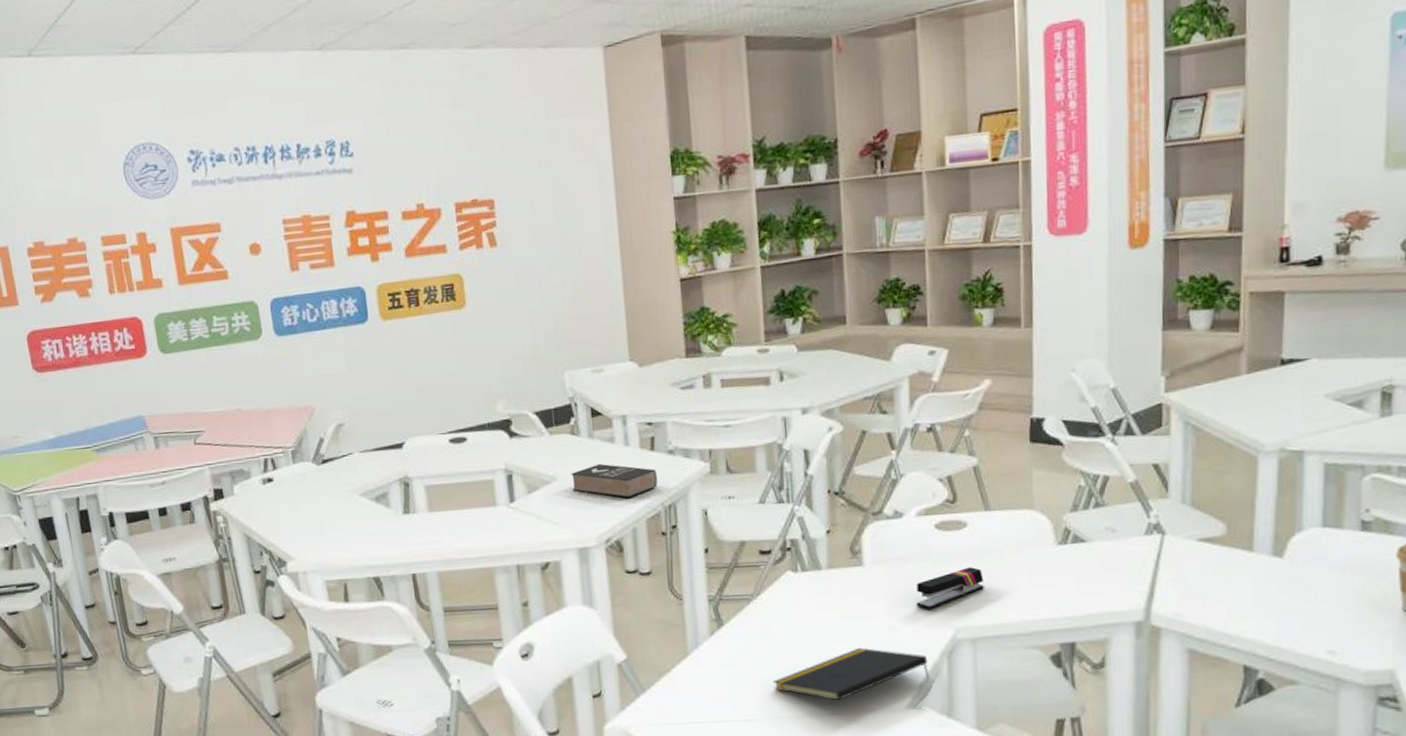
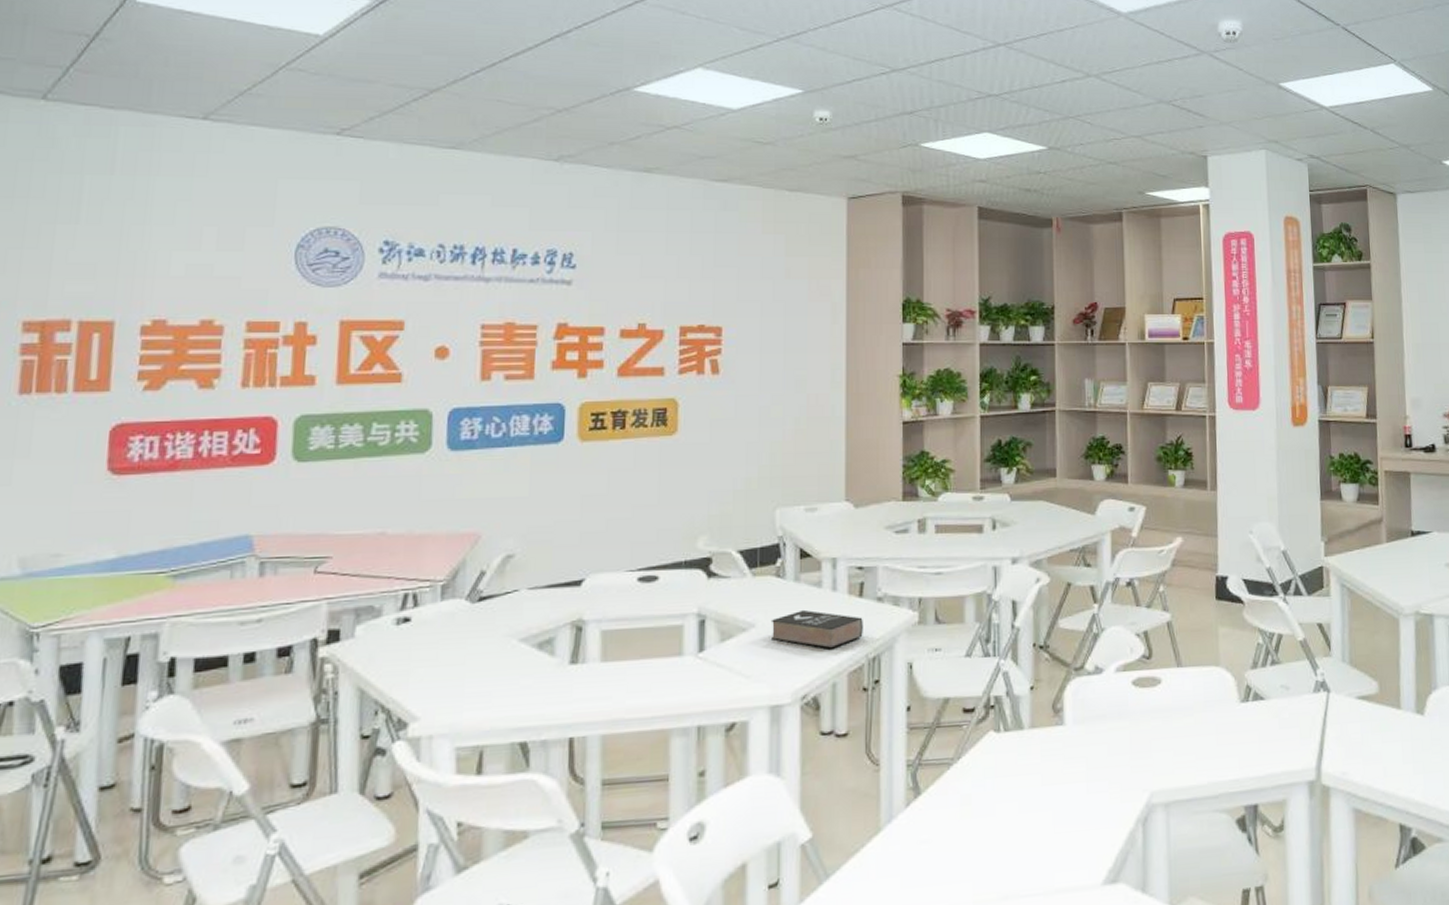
notepad: present [773,647,929,701] -> none [969,816,1125,880]
stapler: present [916,567,984,610] -> none [1114,726,1176,773]

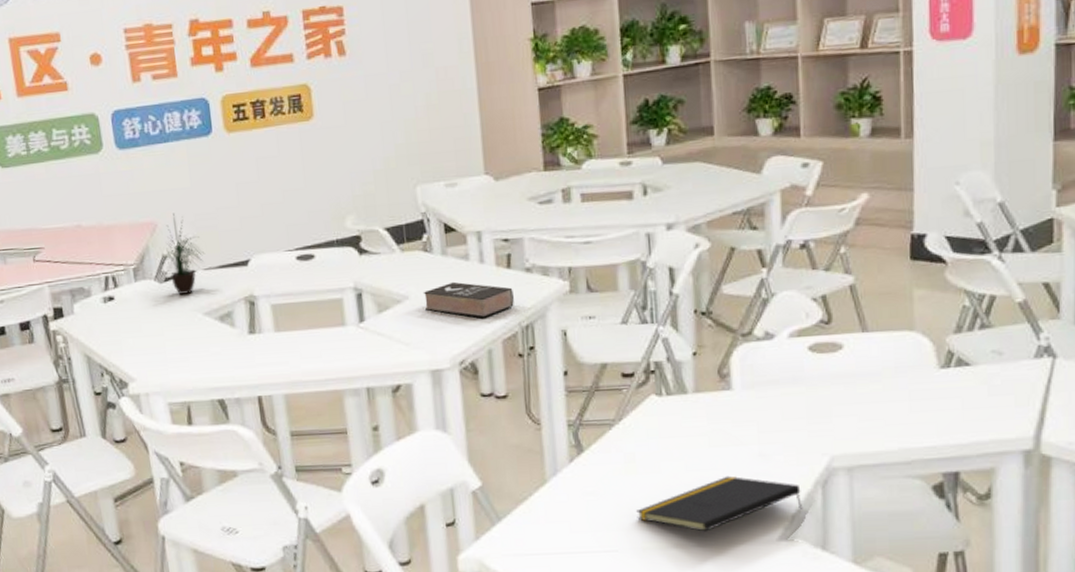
potted plant: none [475,524,533,617] -> present [160,213,206,295]
notepad: none [969,816,1125,880] -> present [636,475,802,532]

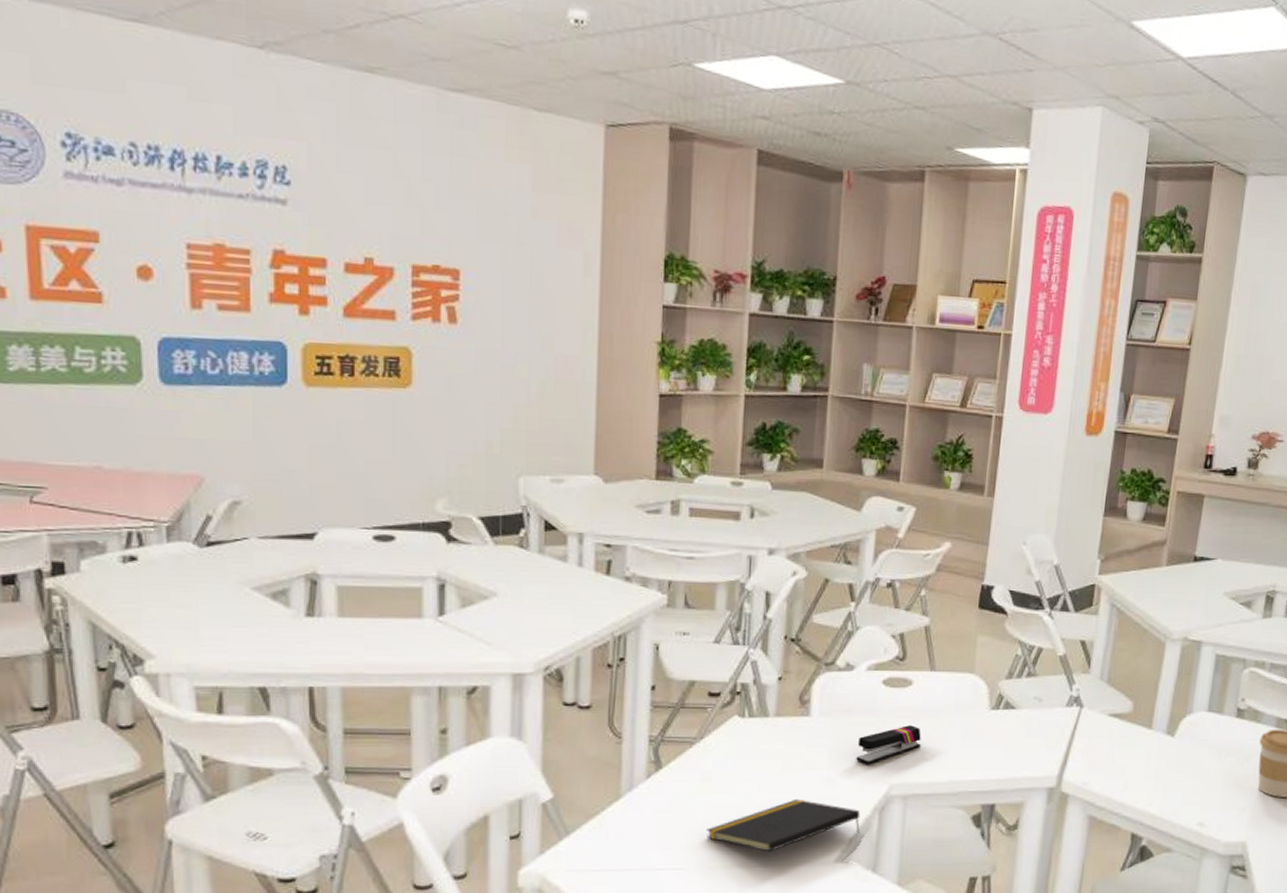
potted plant: present [160,213,206,295] -> none [202,468,262,564]
book: present [423,281,514,318] -> none [513,582,609,624]
stapler: none [788,392,861,437] -> present [856,725,921,765]

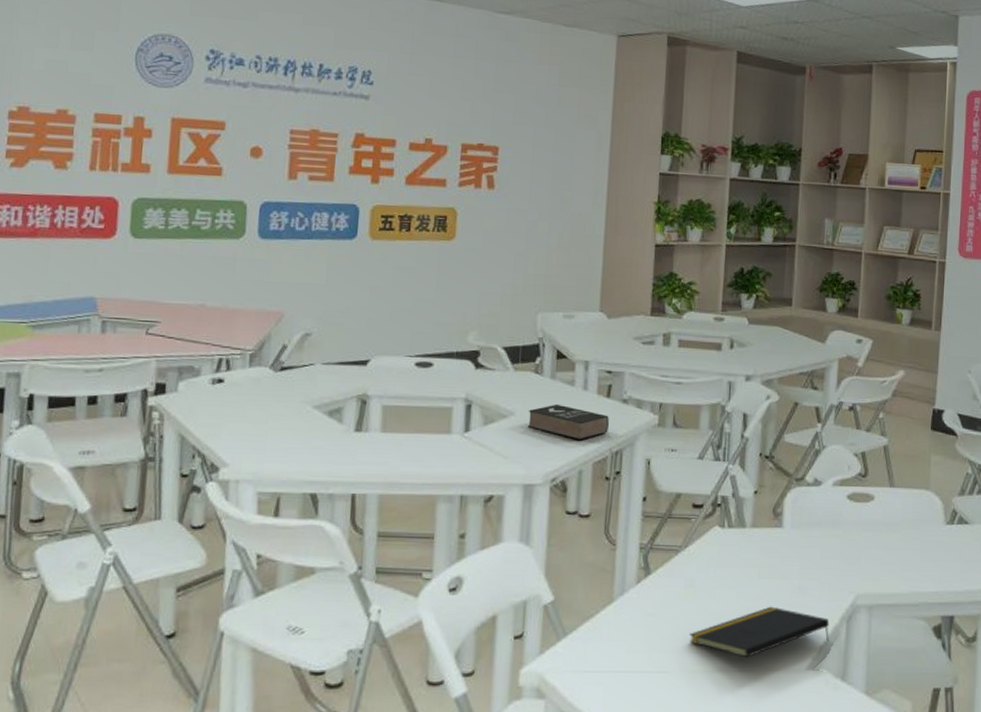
book: none [513,582,609,624] -> present [527,404,609,441]
stapler: present [856,725,921,765] -> none [824,538,884,575]

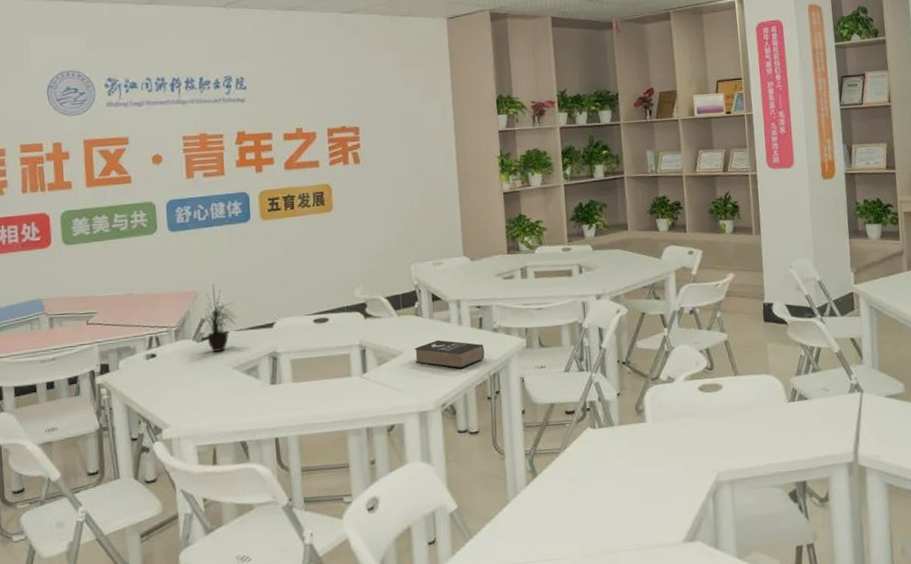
potted plant: none [278,306,327,386] -> present [198,284,238,352]
notepad: present [689,606,830,658] -> none [578,491,699,539]

